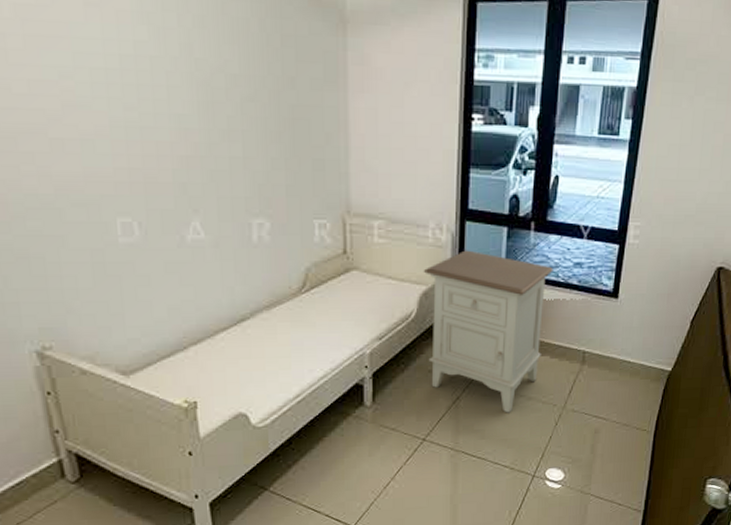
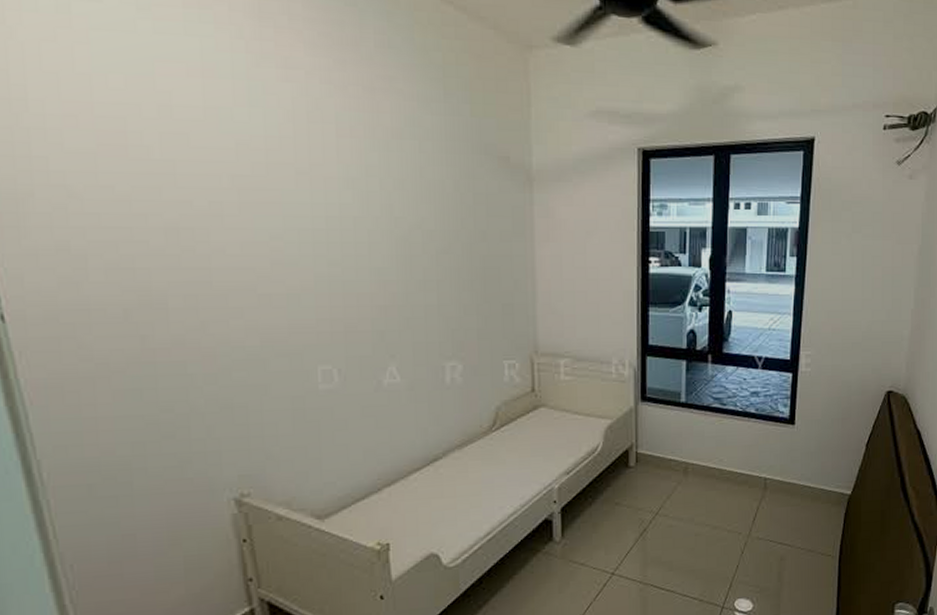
nightstand: present [423,250,553,413] -> none [607,383,731,543]

